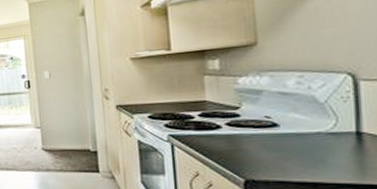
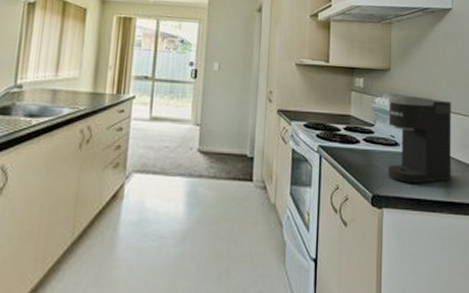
coffee maker: none [256,66,368,166] -> present [387,94,451,183]

